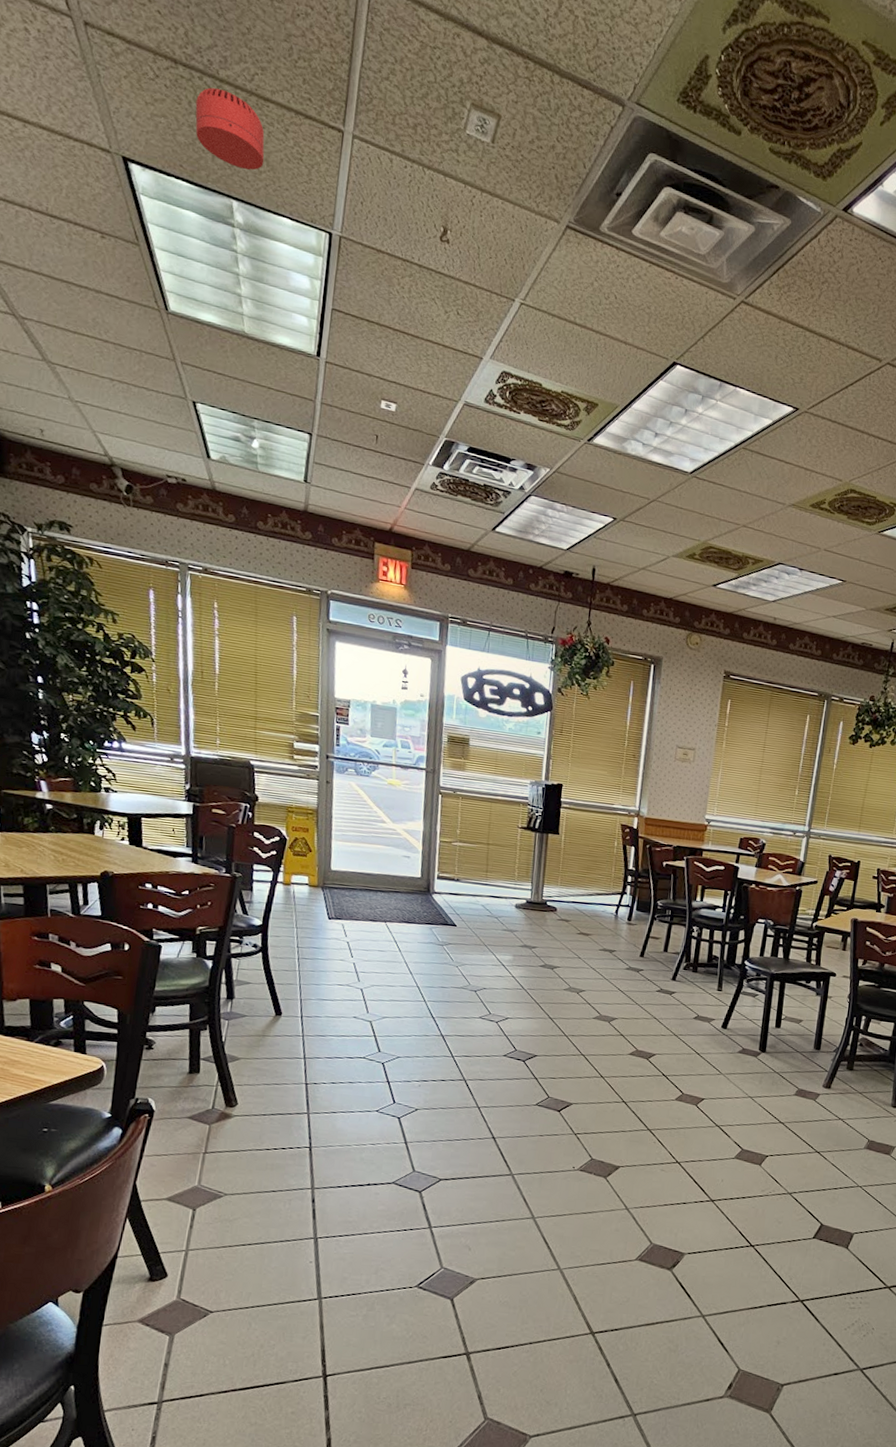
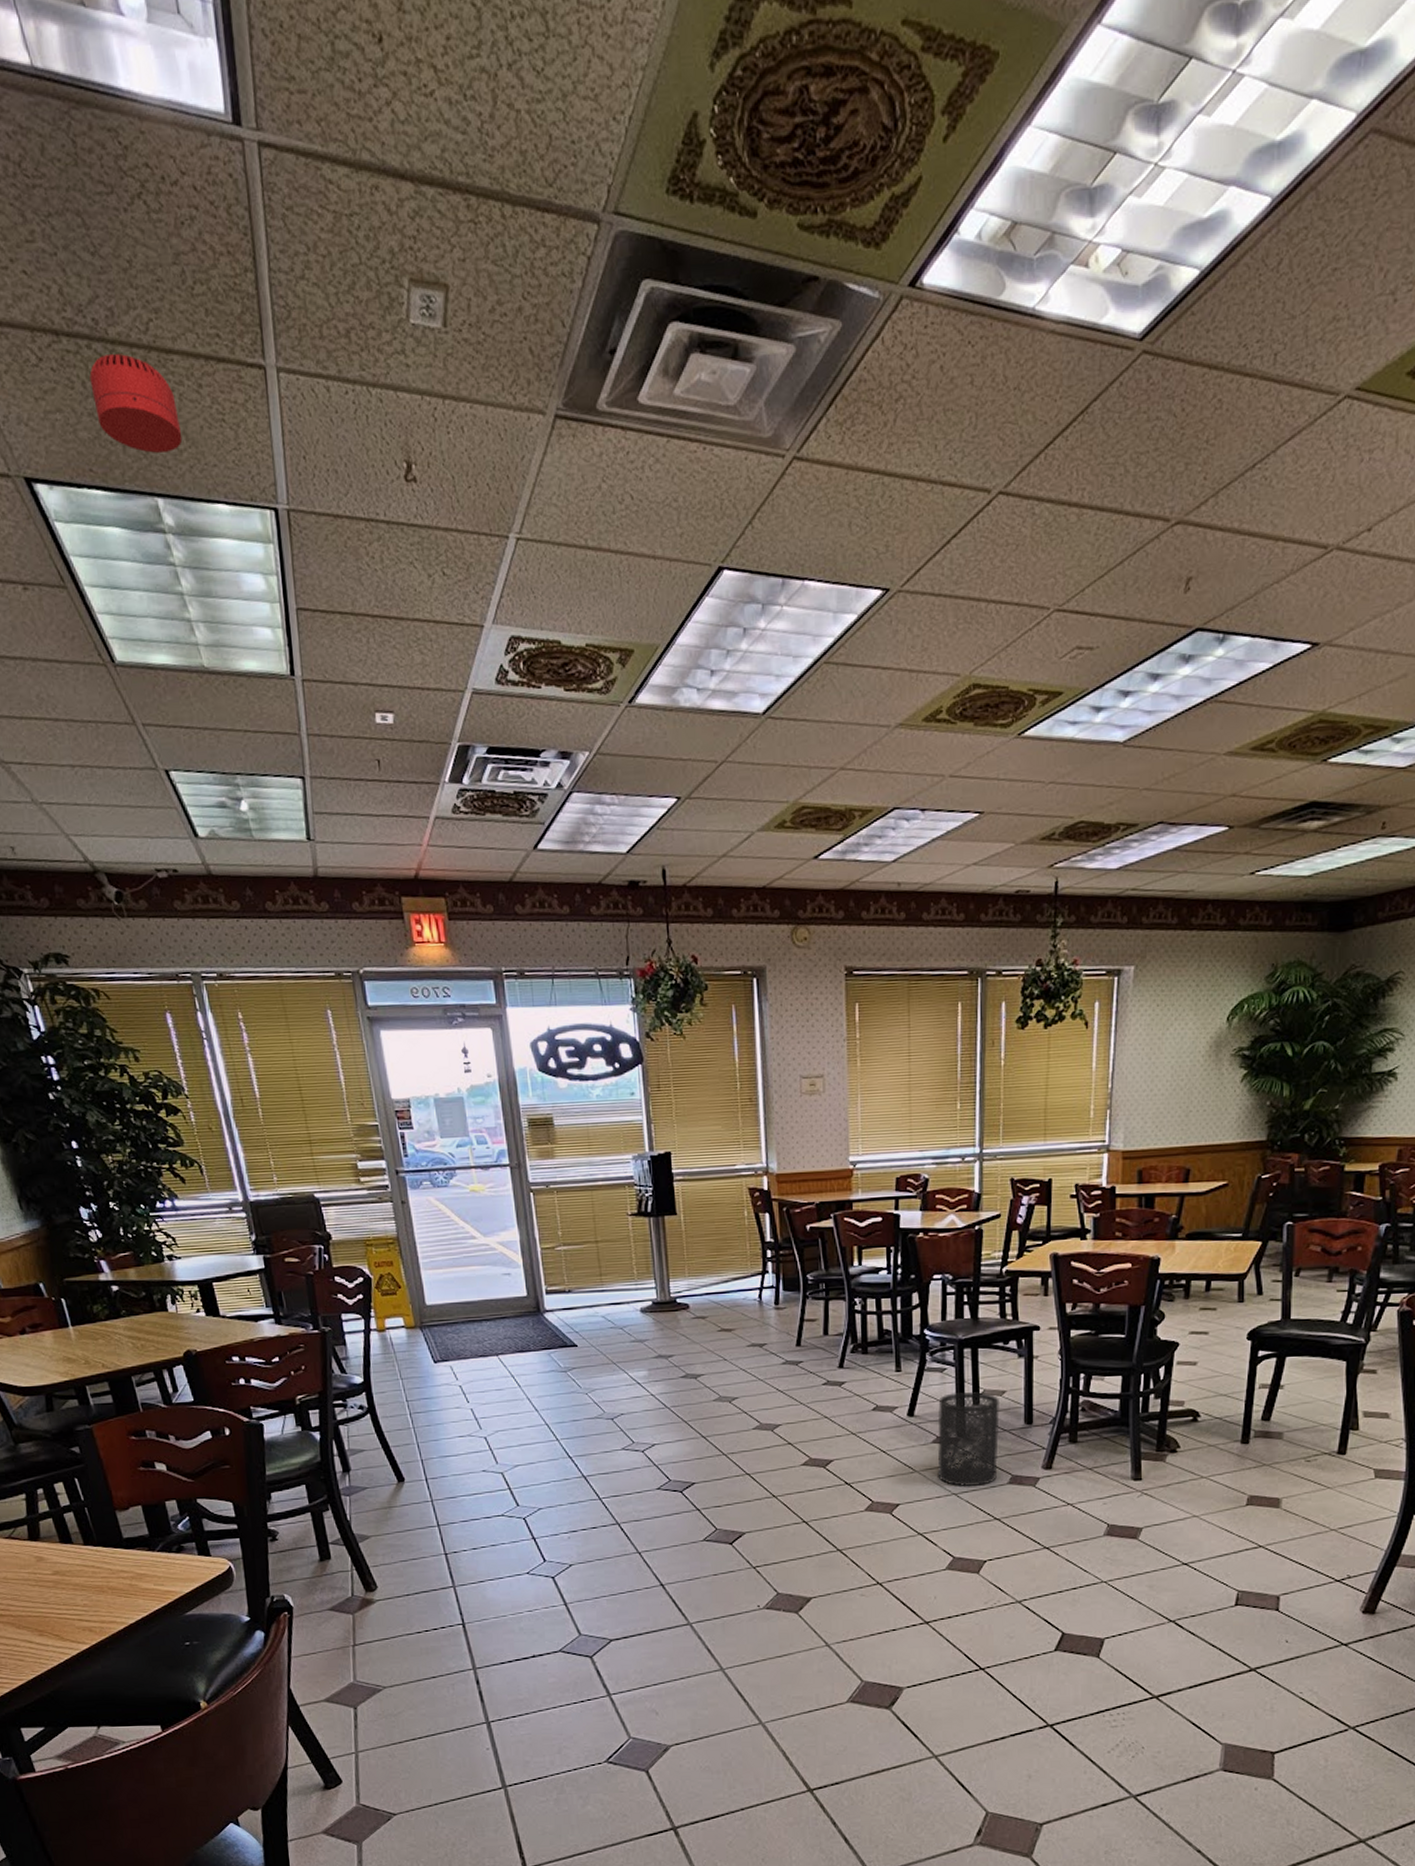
trash can: none [739,1014,797,1094] -> present [937,1392,1001,1487]

